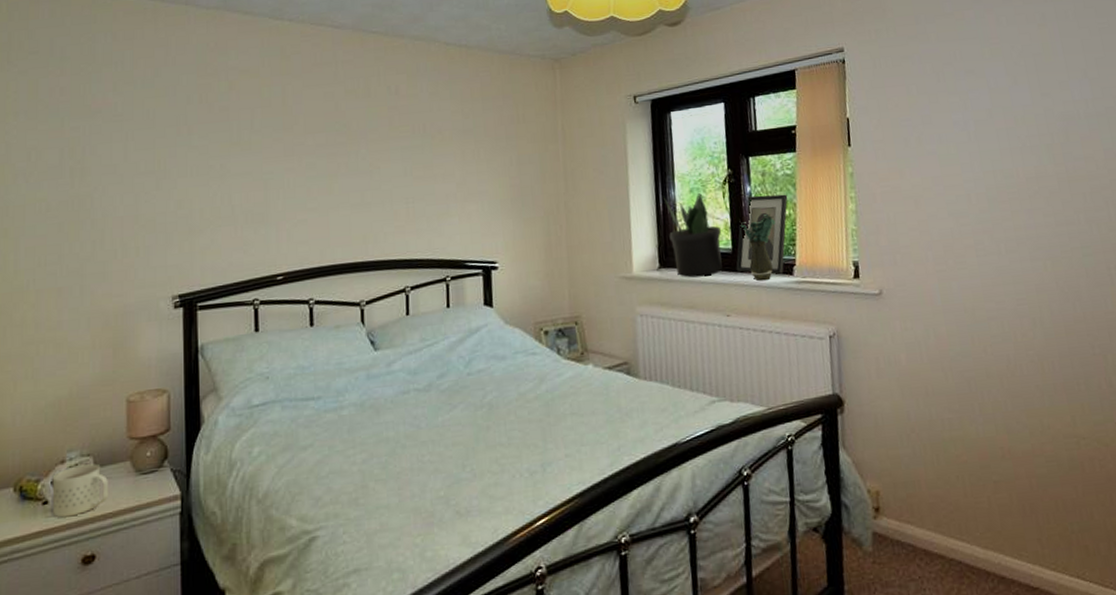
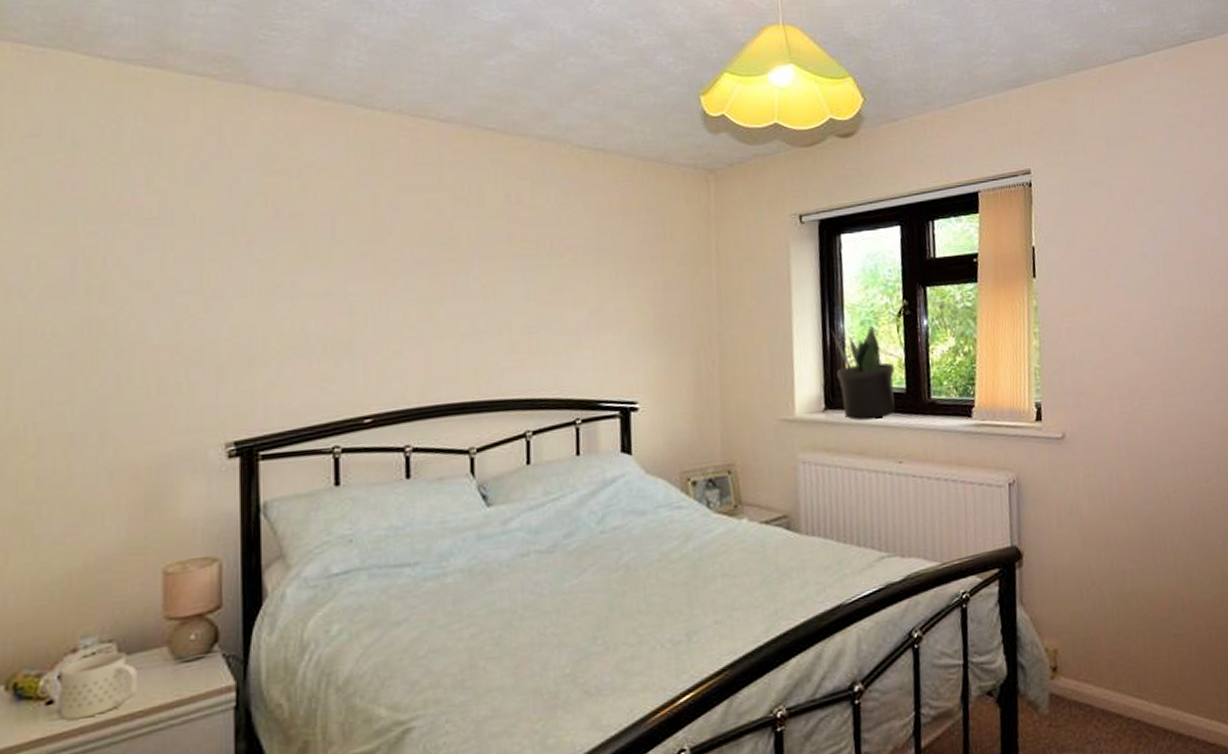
picture frame: present [736,194,788,274] -> none [910,328,968,416]
vase: present [739,213,776,282] -> none [915,349,954,425]

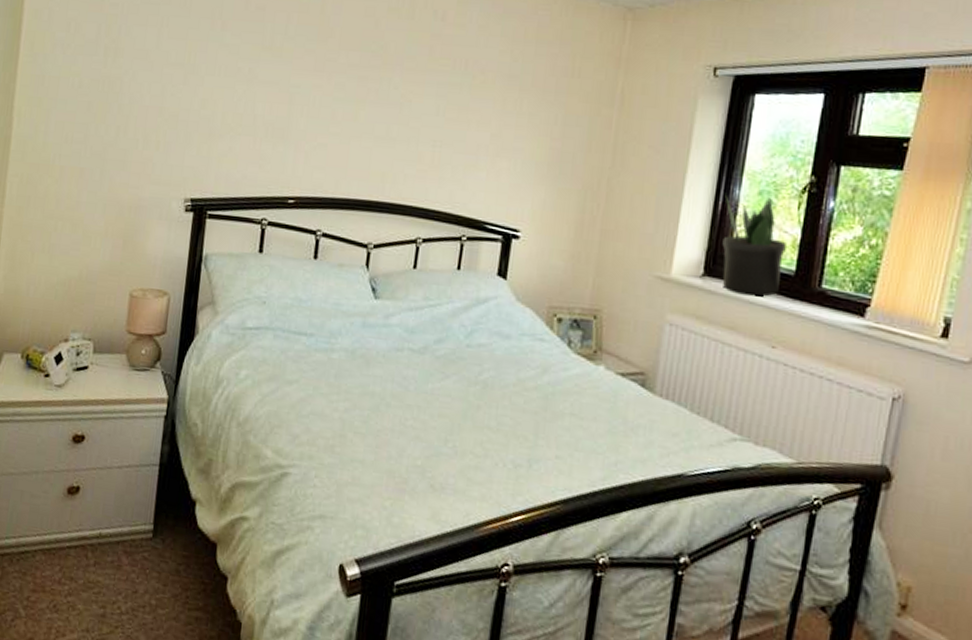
mug: present [59,651,139,721] -> none [52,347,105,395]

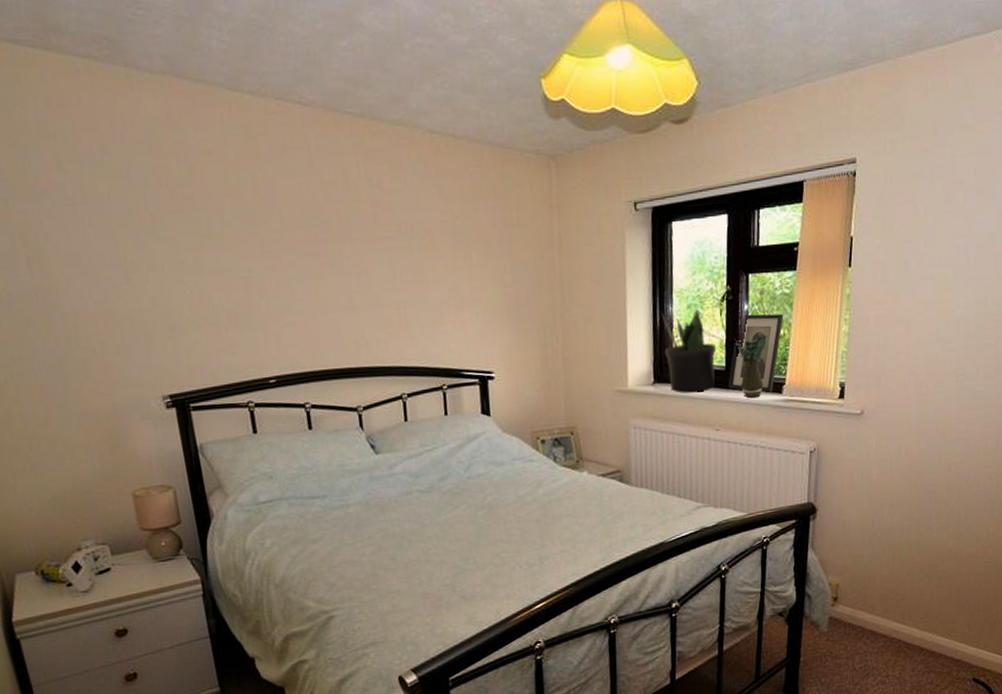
picture frame: none [795,213,880,313] -> present [728,313,784,392]
vase: none [811,238,857,317] -> present [734,332,770,399]

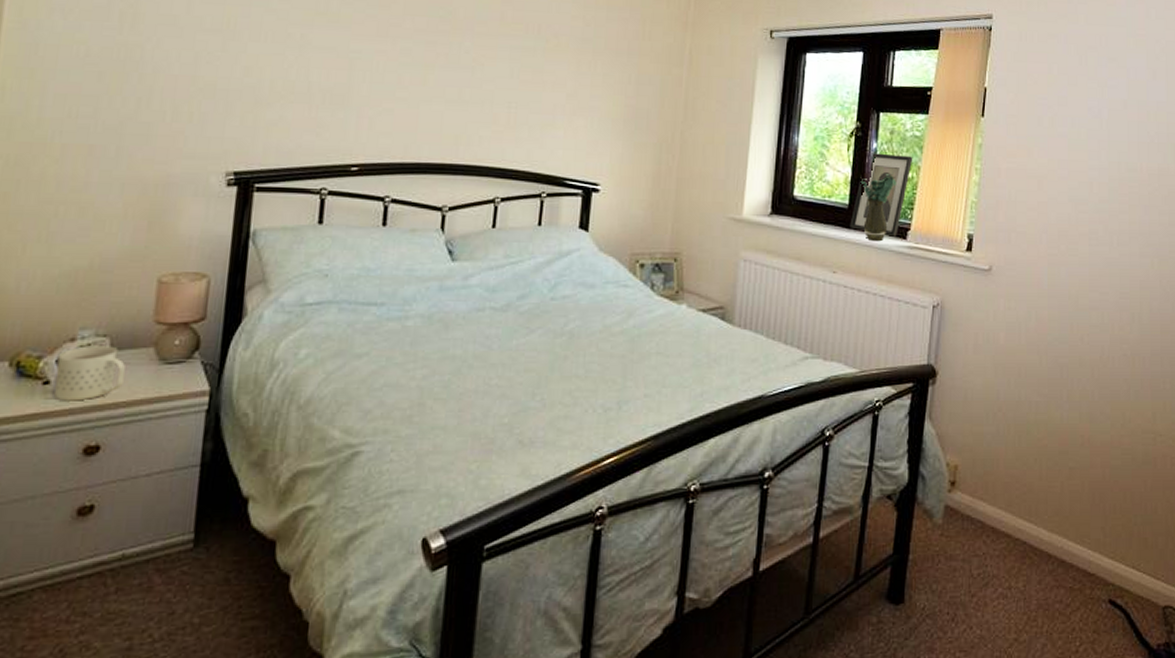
mug: none [71,551,130,598] -> present [54,346,127,401]
planter: present [661,310,716,394] -> none [786,141,840,230]

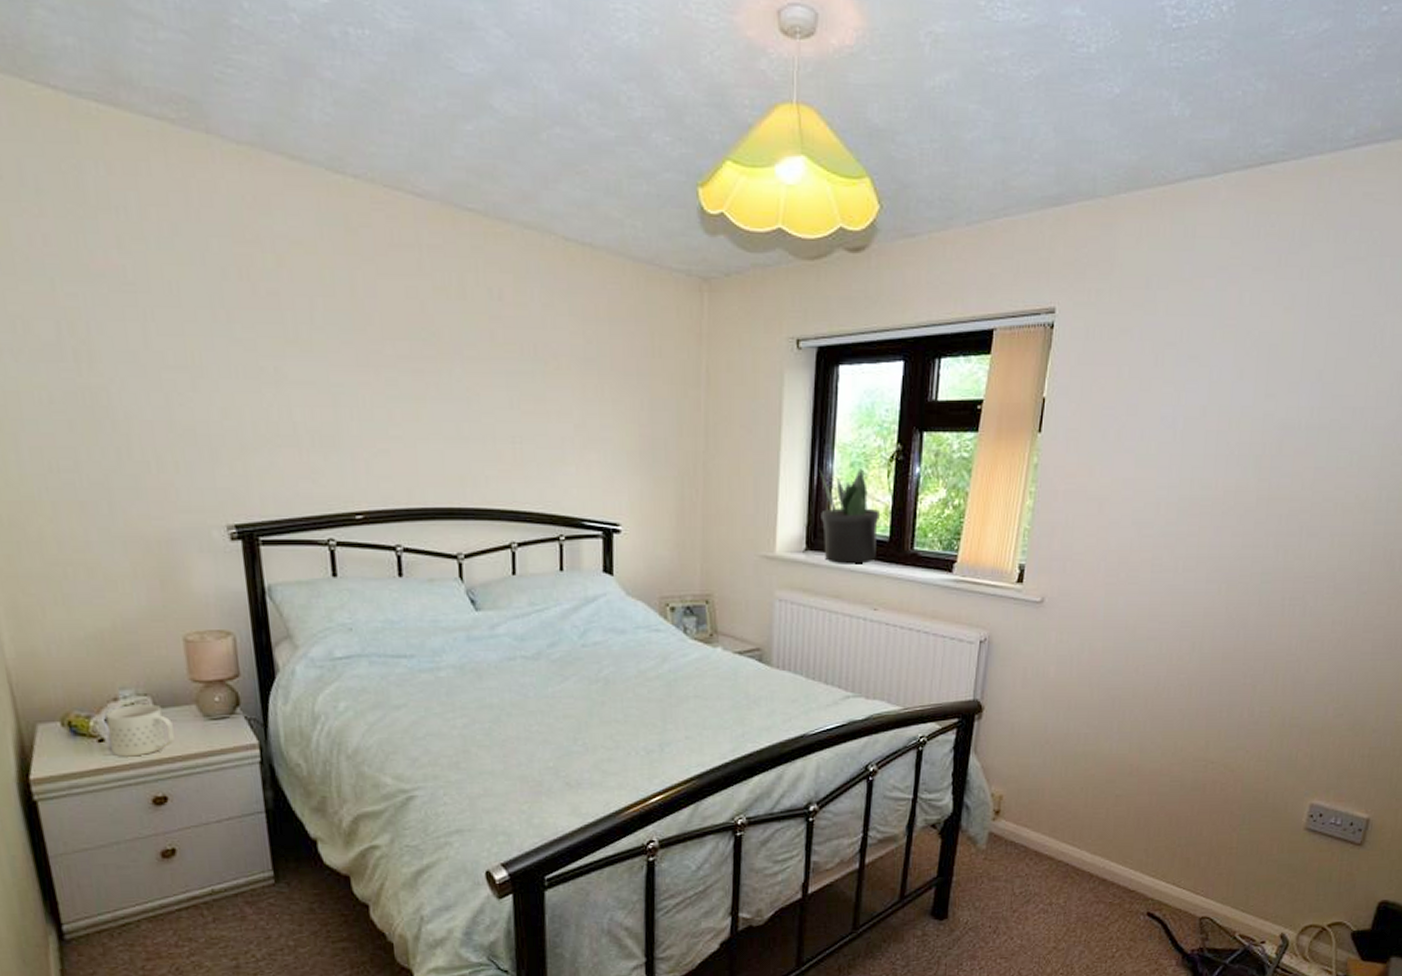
planter: none [786,141,840,230] -> present [819,469,879,566]
picture frame: present [850,153,913,237] -> none [891,479,961,570]
vase: present [860,173,897,242] -> none [902,500,942,576]

